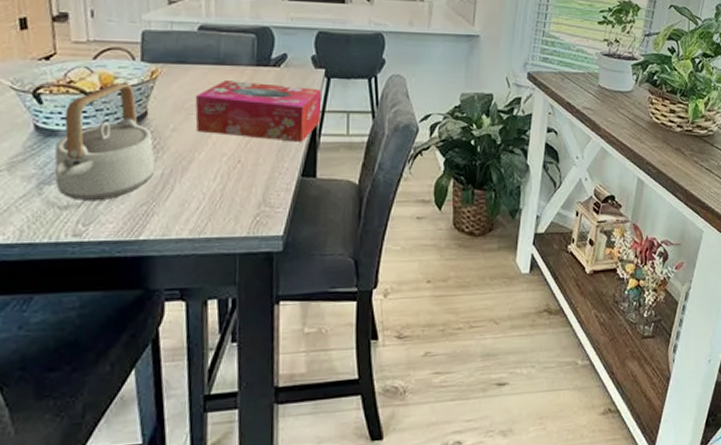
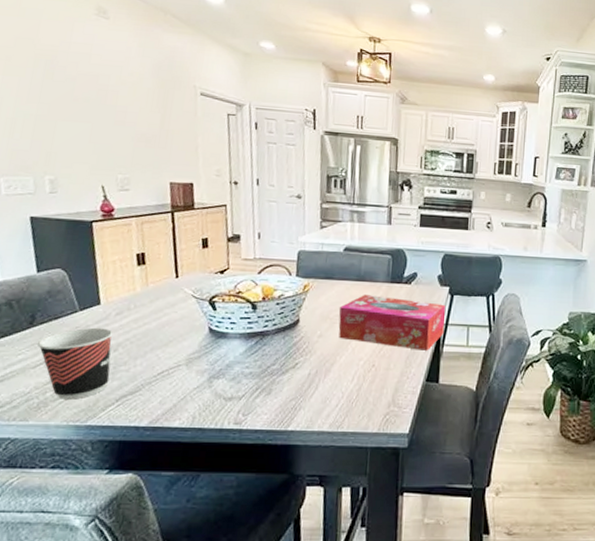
teapot: present [54,83,156,202] -> none [222,294,304,395]

